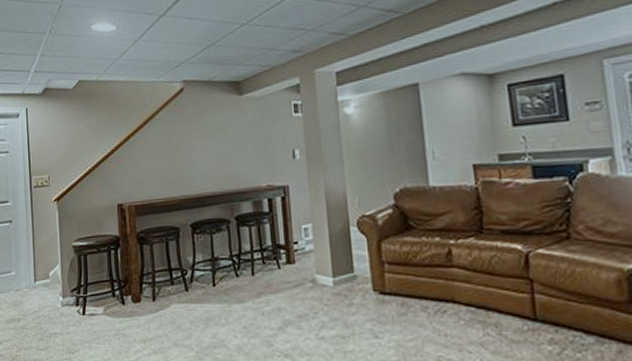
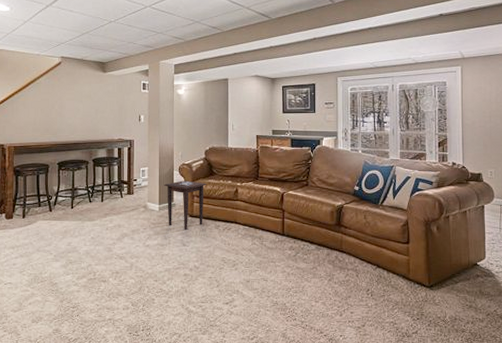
side table: none [337,240,403,314] -> present [164,180,208,230]

